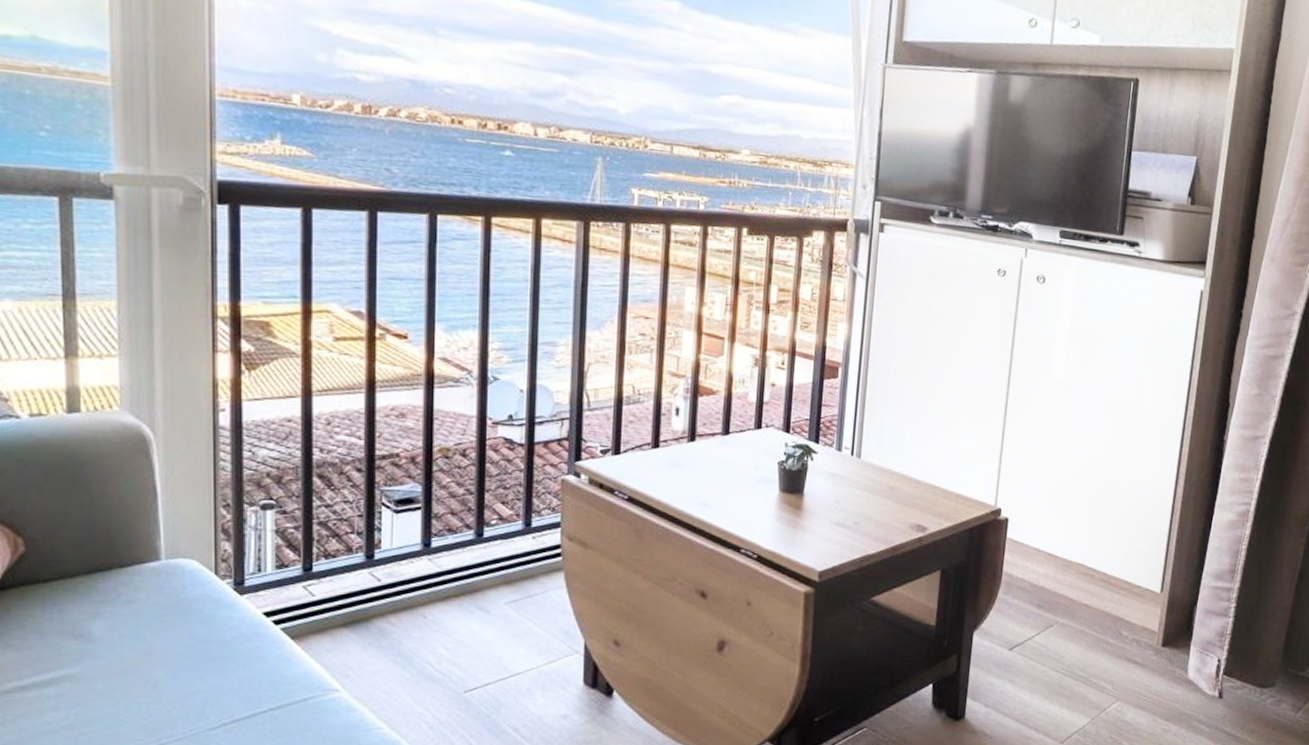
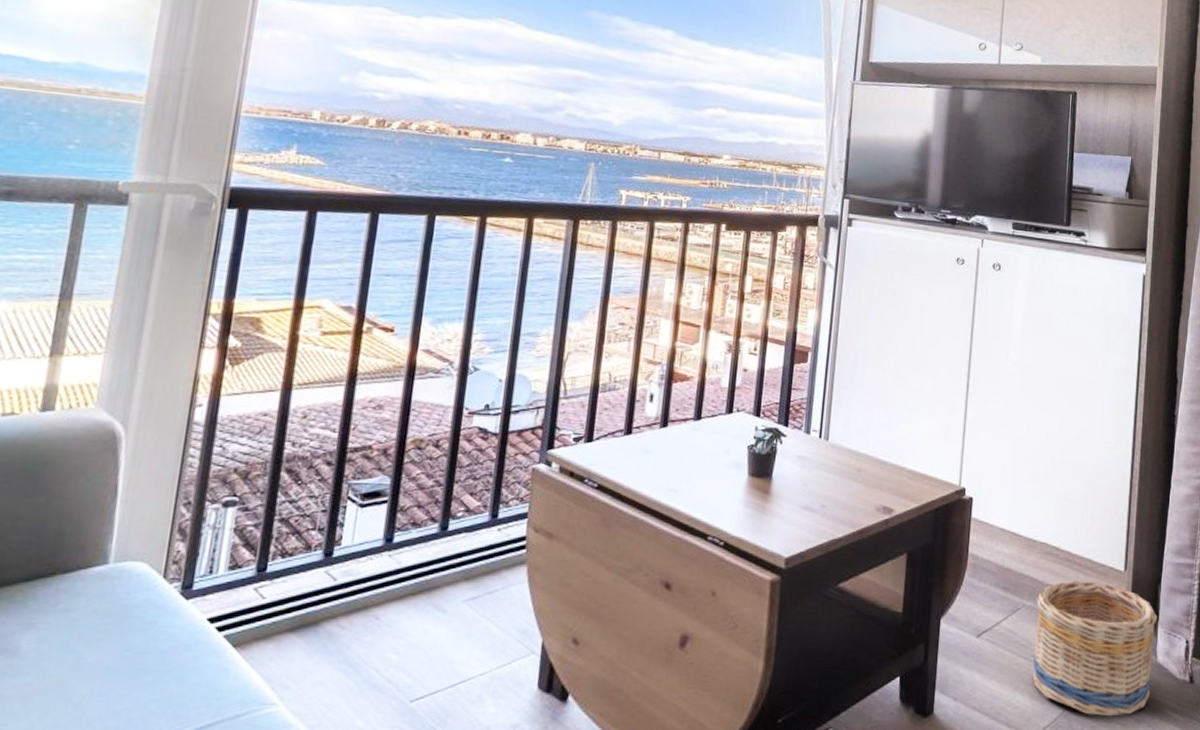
basket: none [1063,600,1191,726] -> present [1032,581,1157,717]

